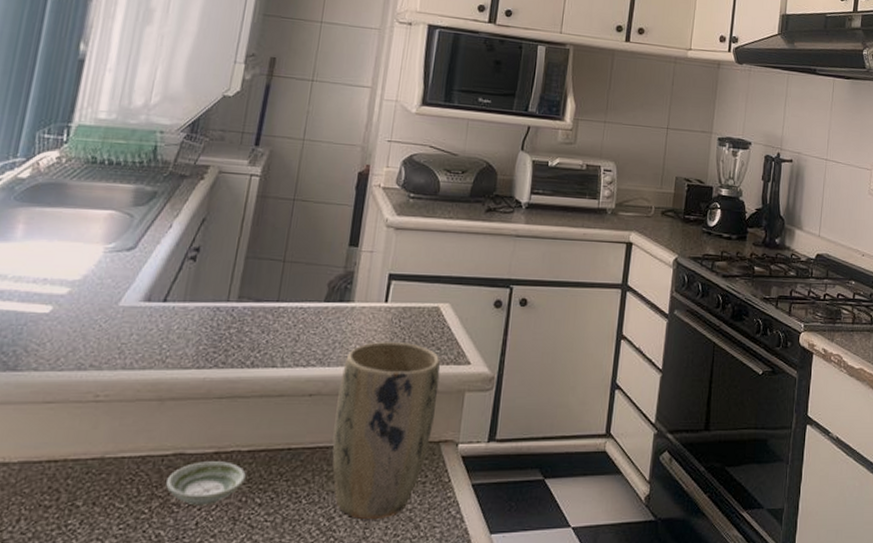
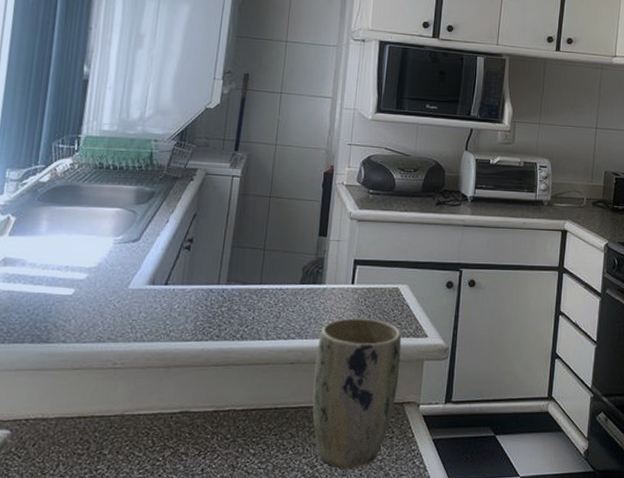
saucer: present [166,461,246,506] -> none [175,418,241,455]

